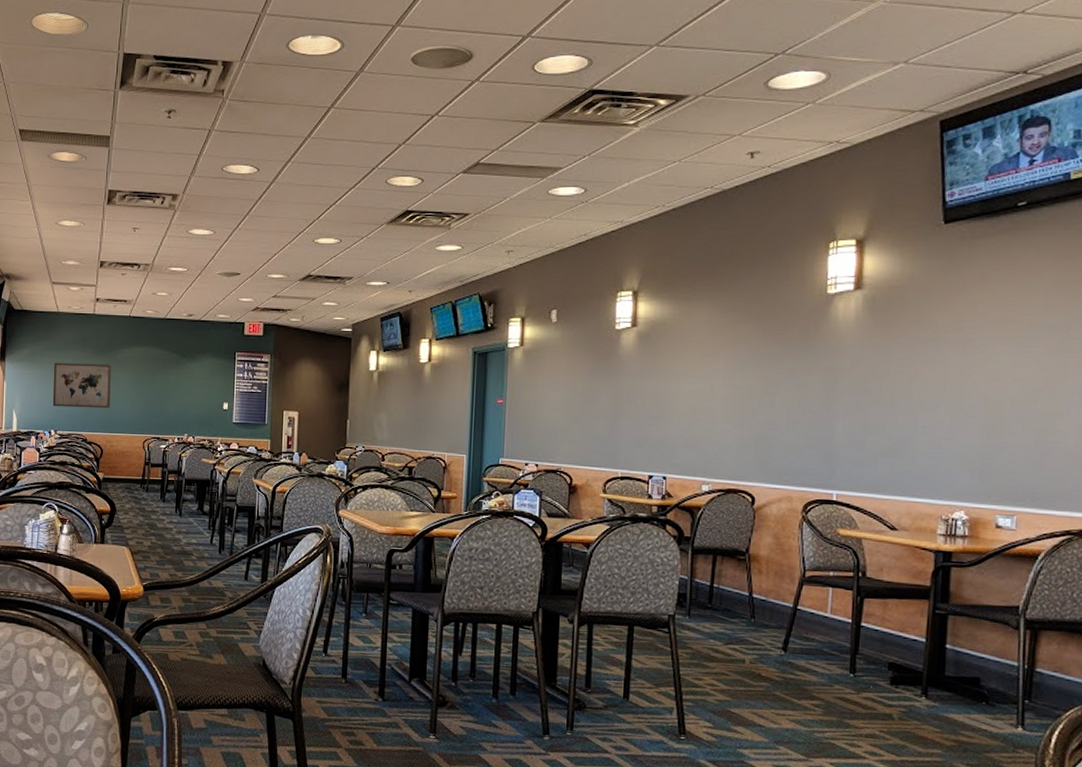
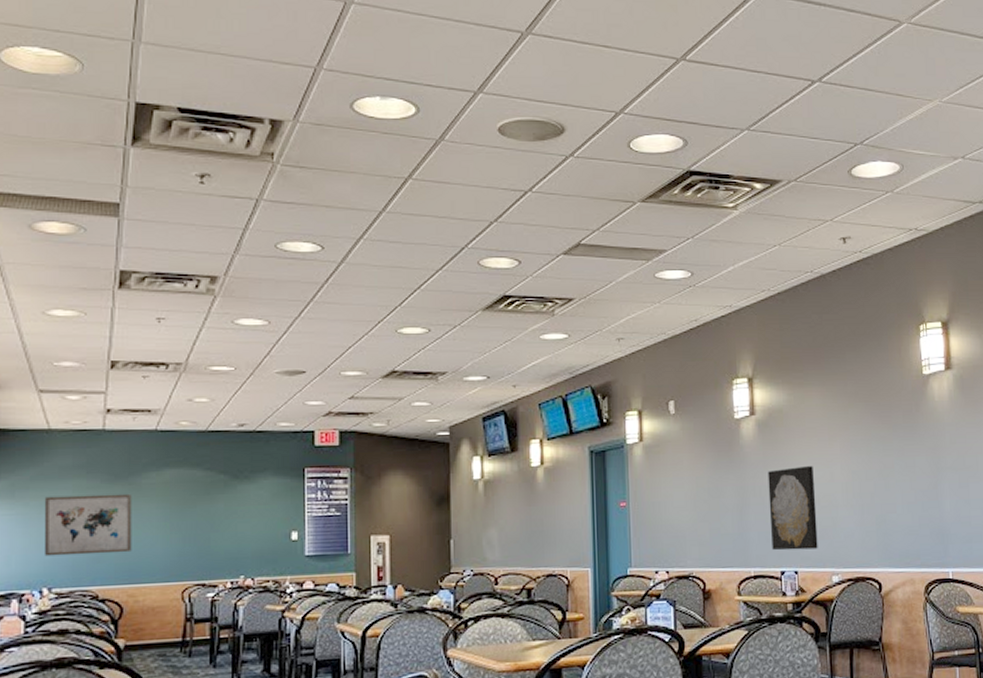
wall art: none [642,378,693,458] -> present [767,466,818,551]

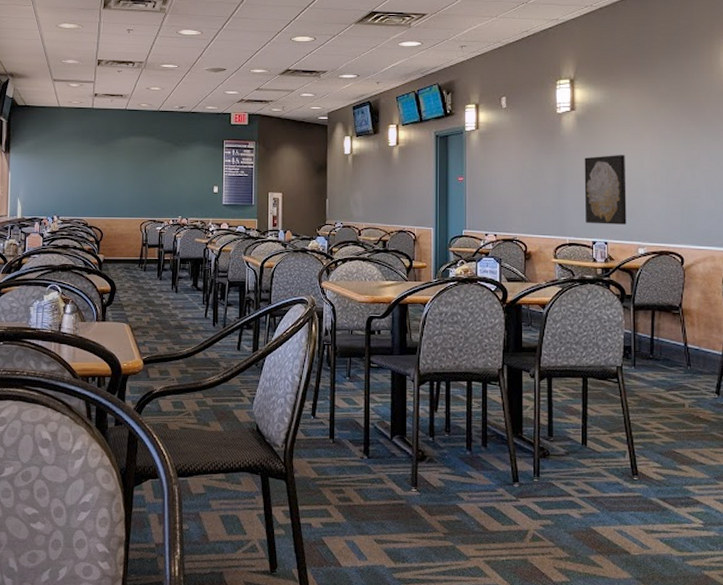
wall art: present [44,493,132,557] -> none [55,153,109,195]

